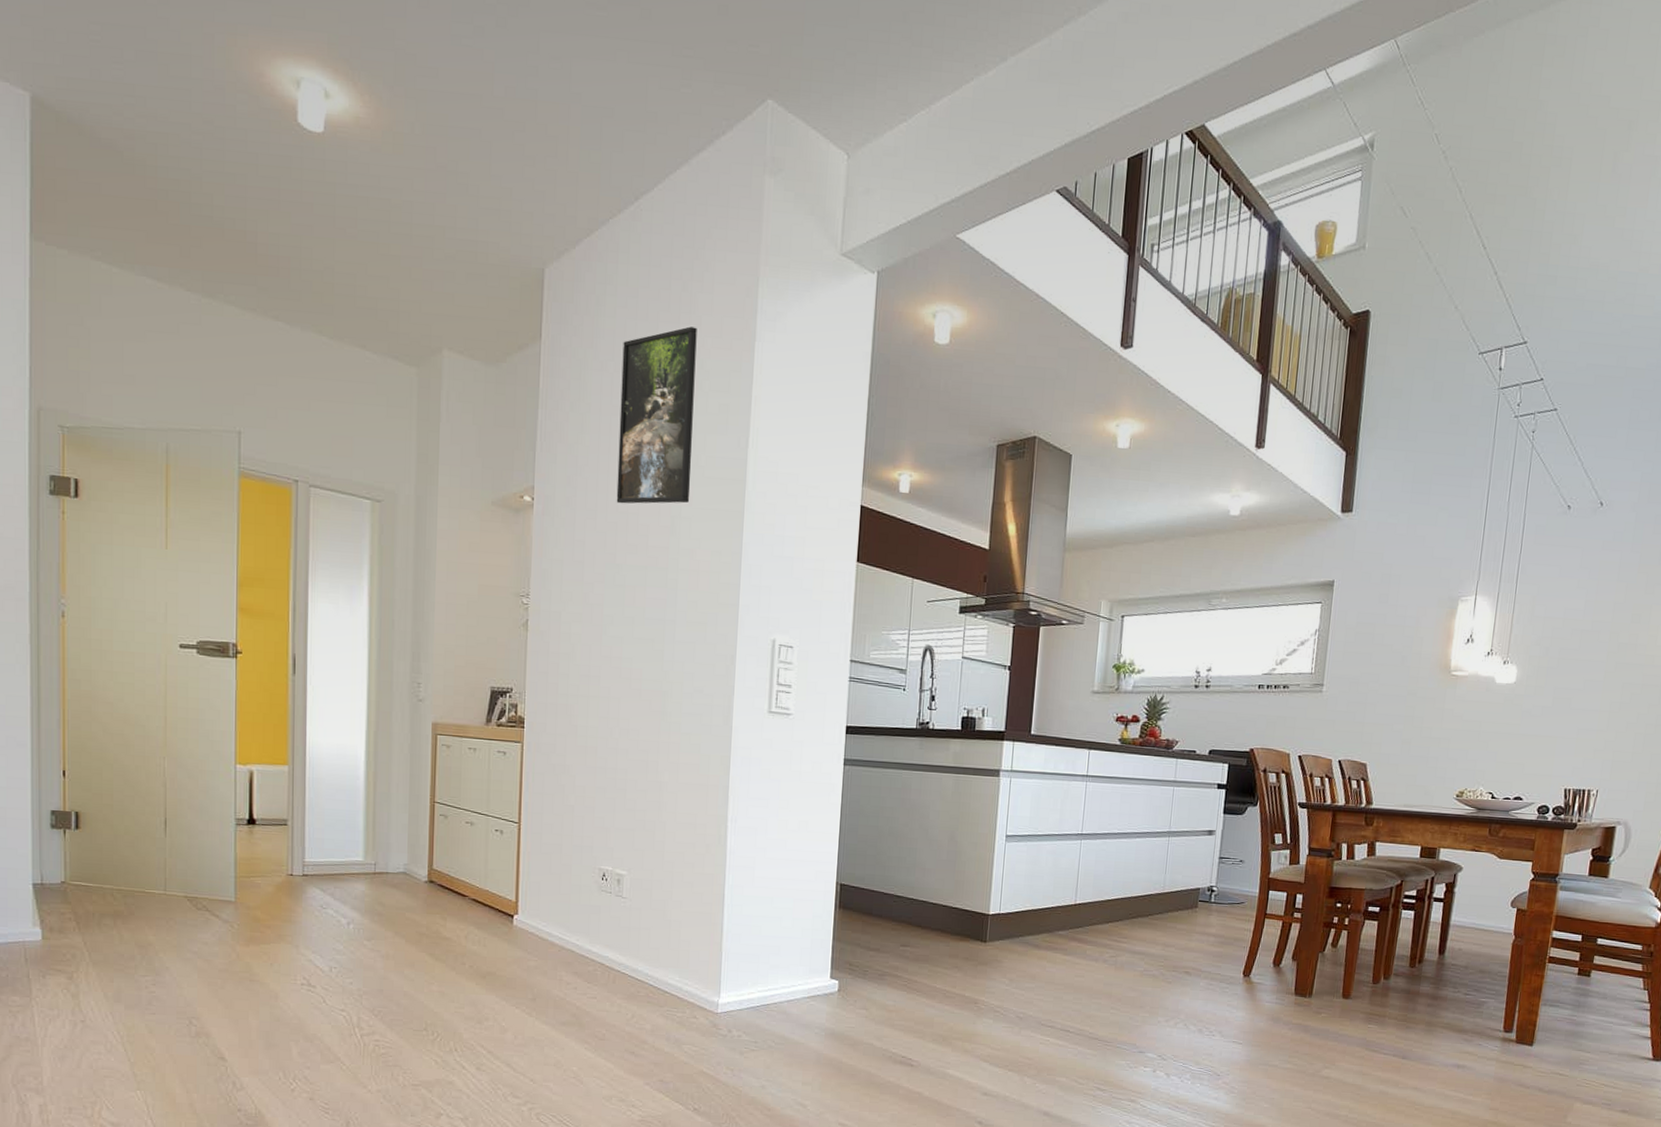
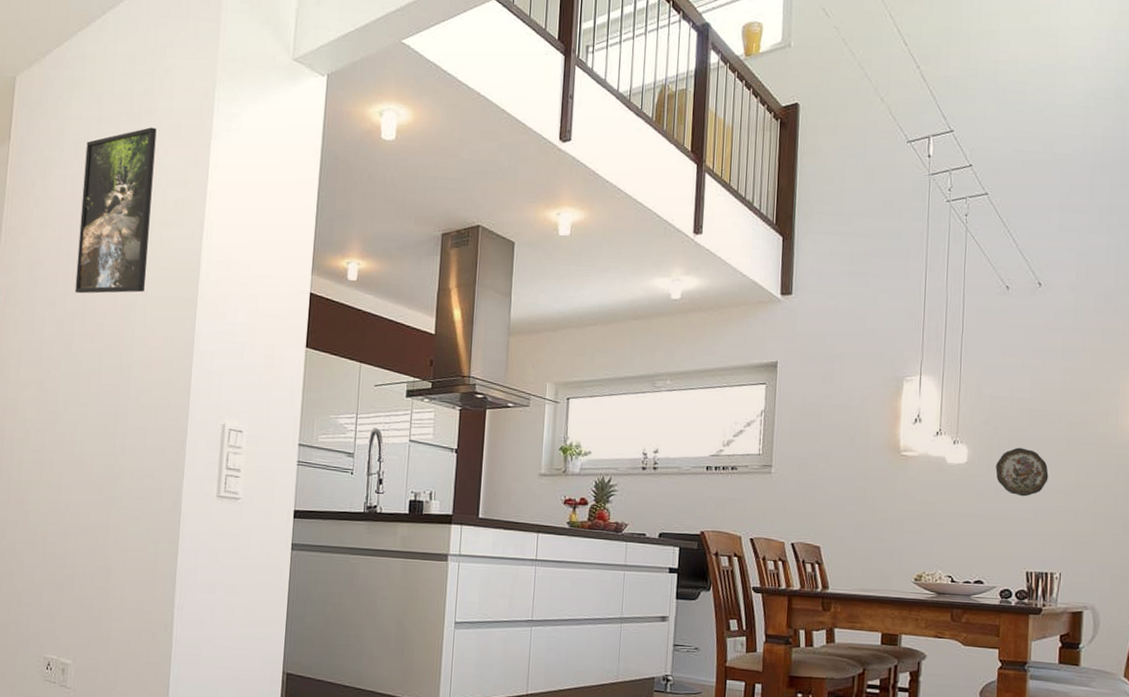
decorative plate: none [1543,668,1594,716] -> present [995,447,1049,497]

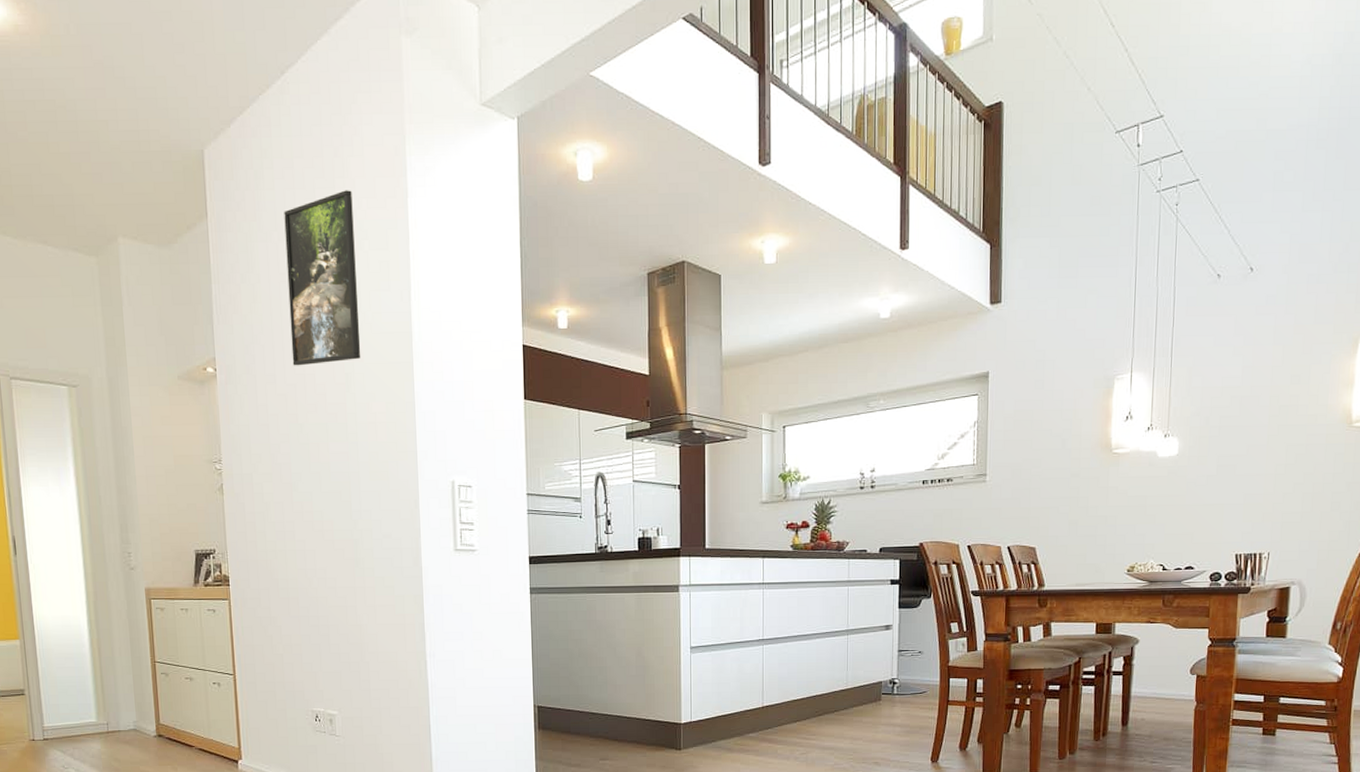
decorative plate: present [995,447,1049,497] -> none [1206,435,1259,483]

